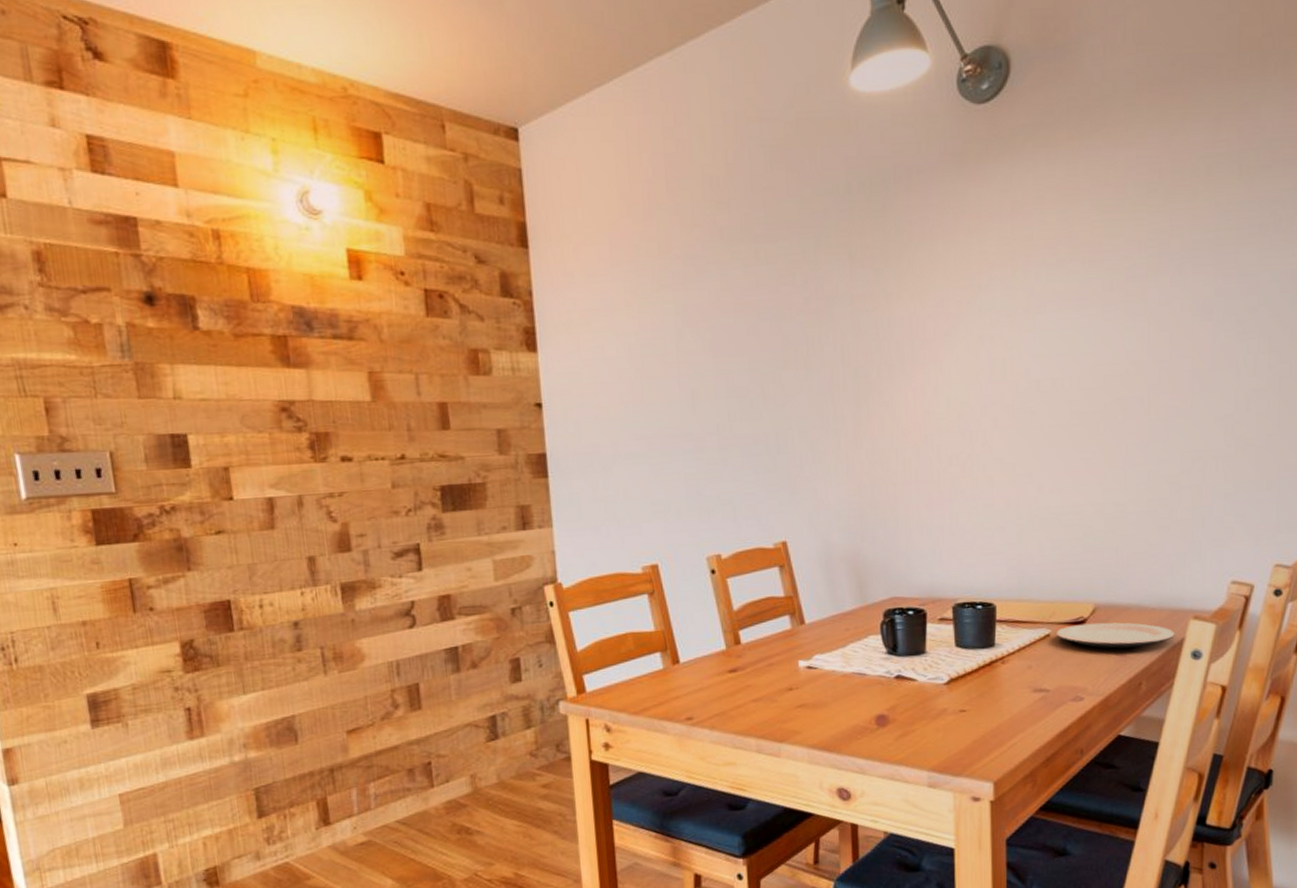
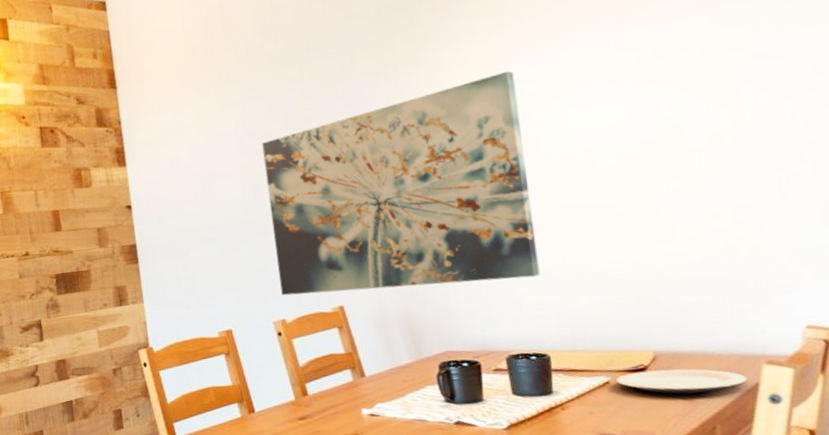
wall art: none [705,279,994,527] -> present [262,71,540,296]

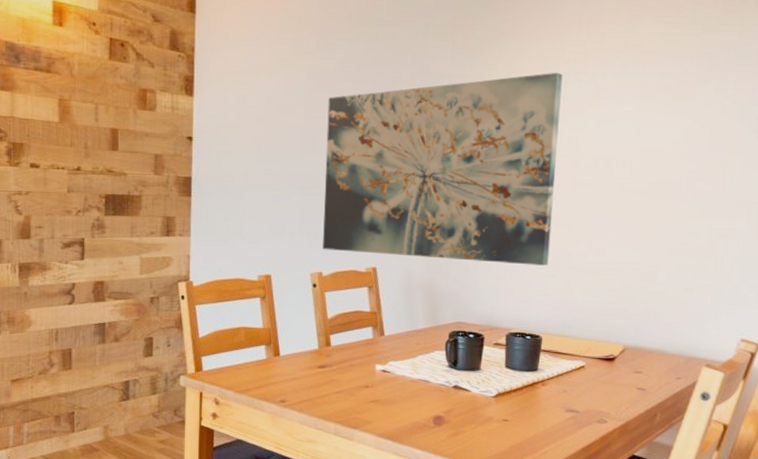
plate: present [615,369,748,394] -> none [589,360,689,385]

